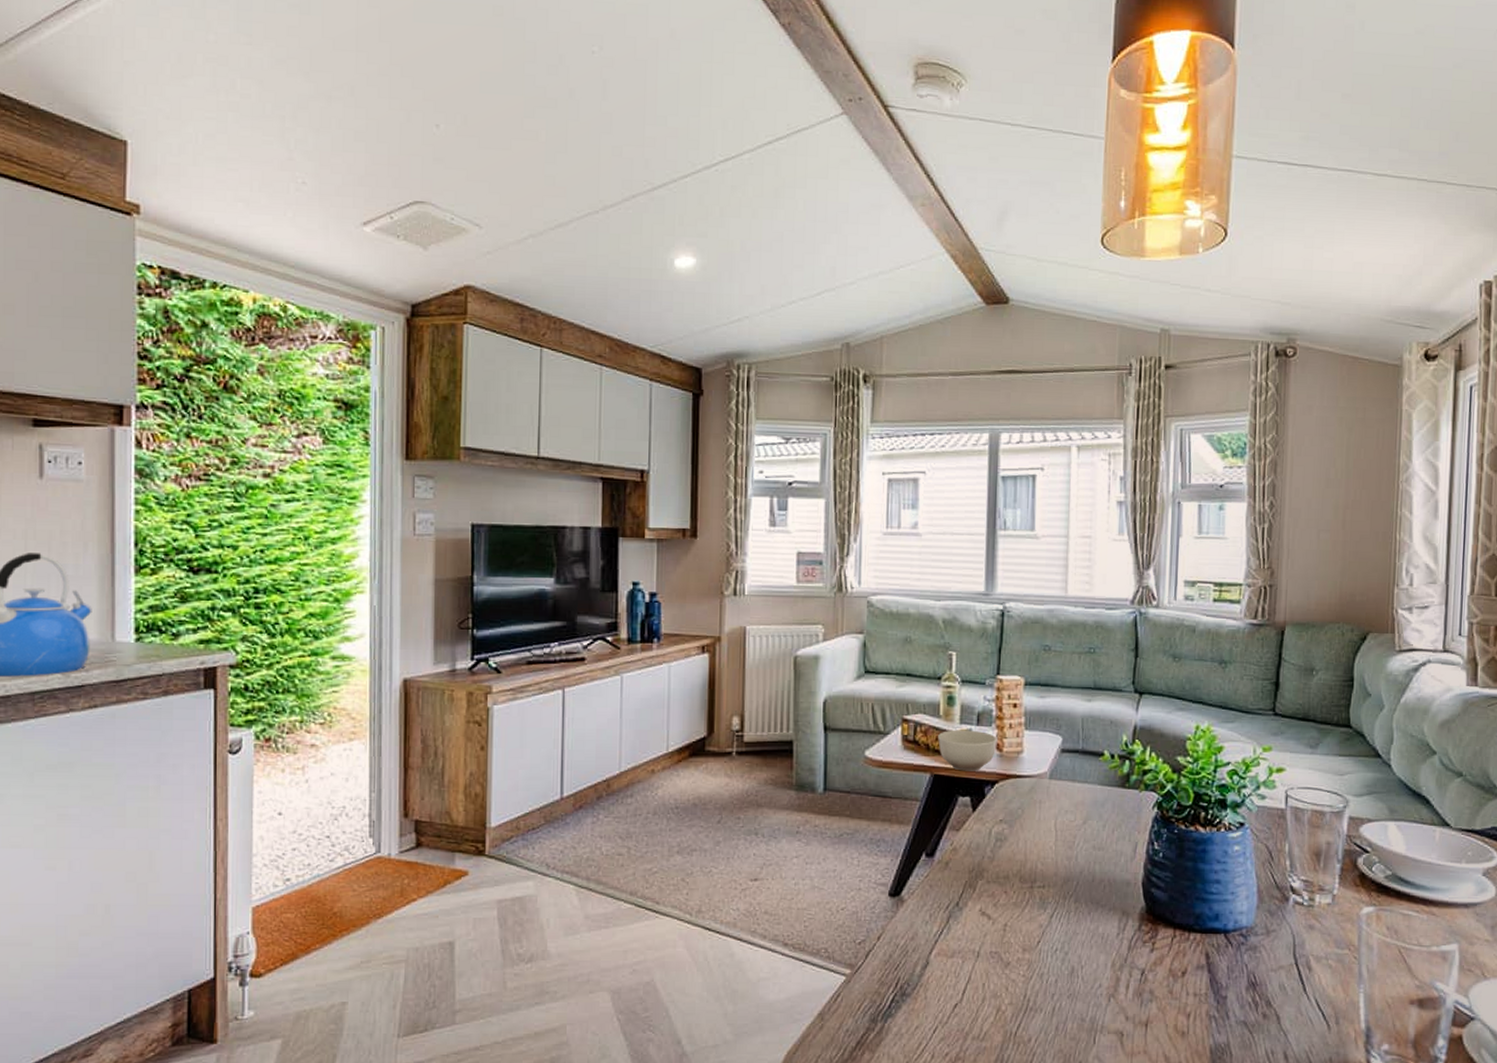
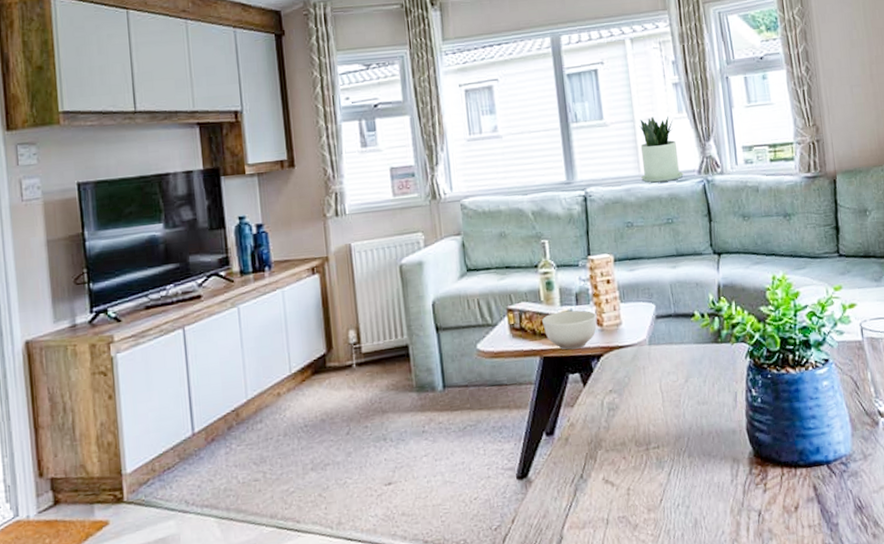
planter: none [1066,534,1114,607] -> present [639,116,684,183]

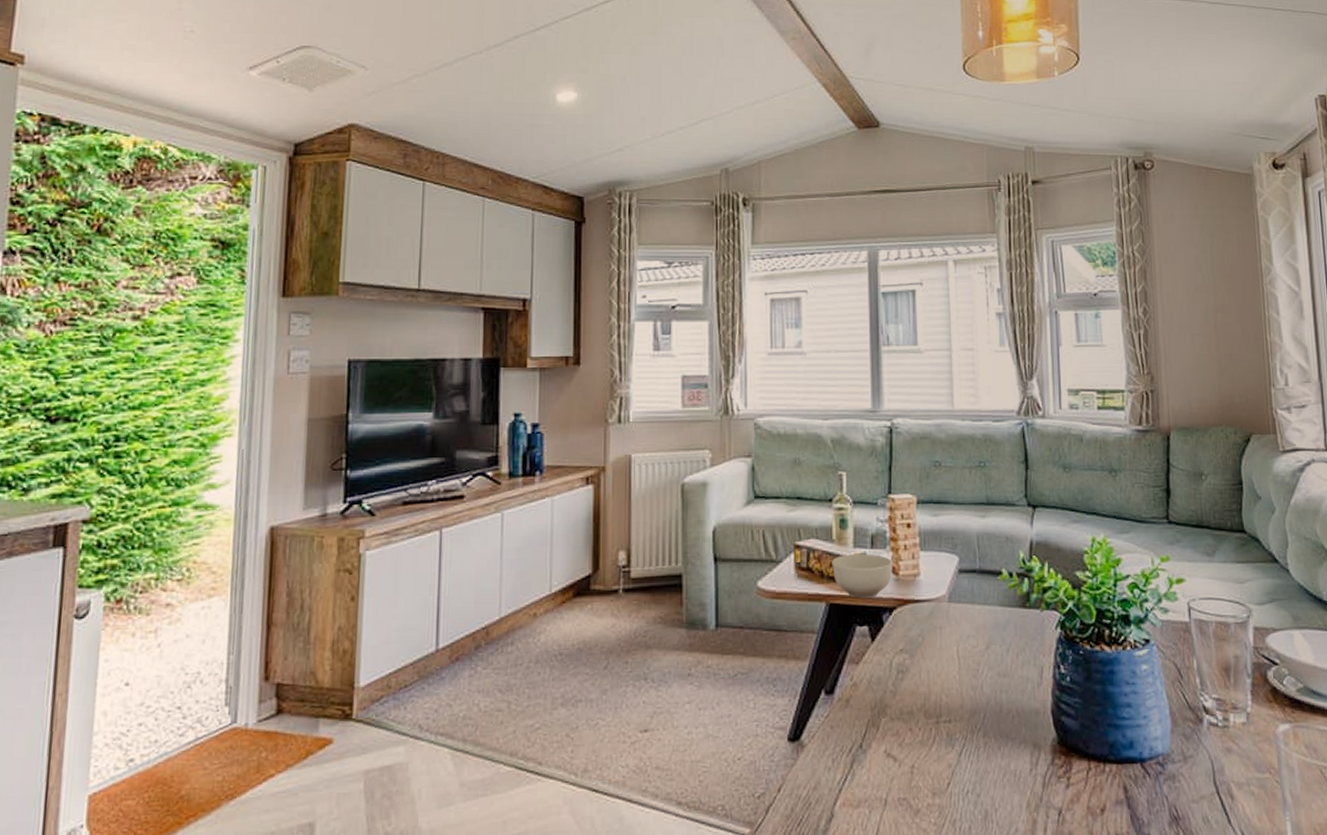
planter: present [639,116,684,183] -> none [953,347,1001,420]

